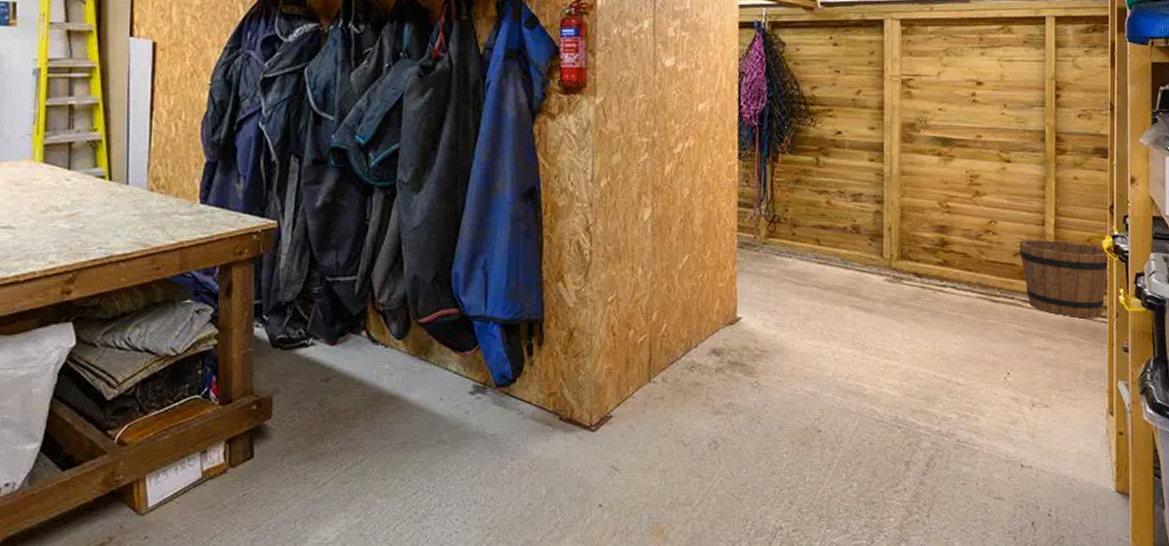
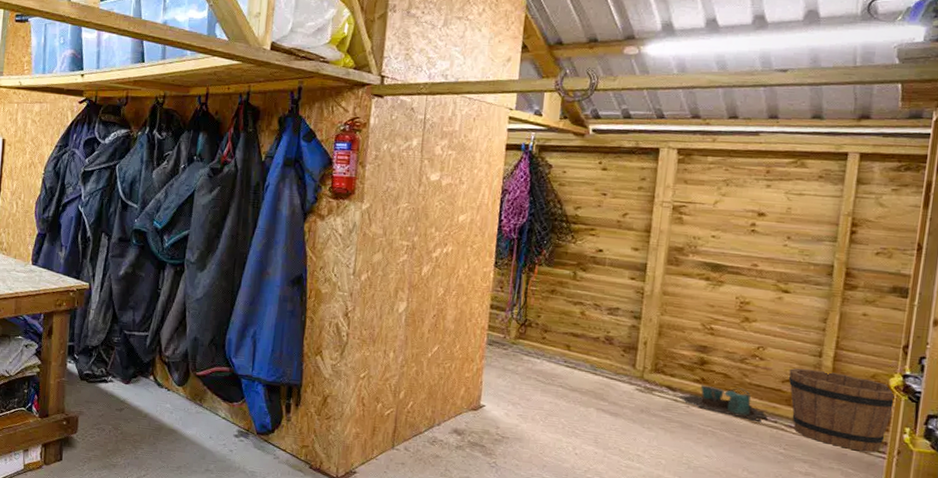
watering can: none [926,267,1005,300] -> present [679,384,768,422]

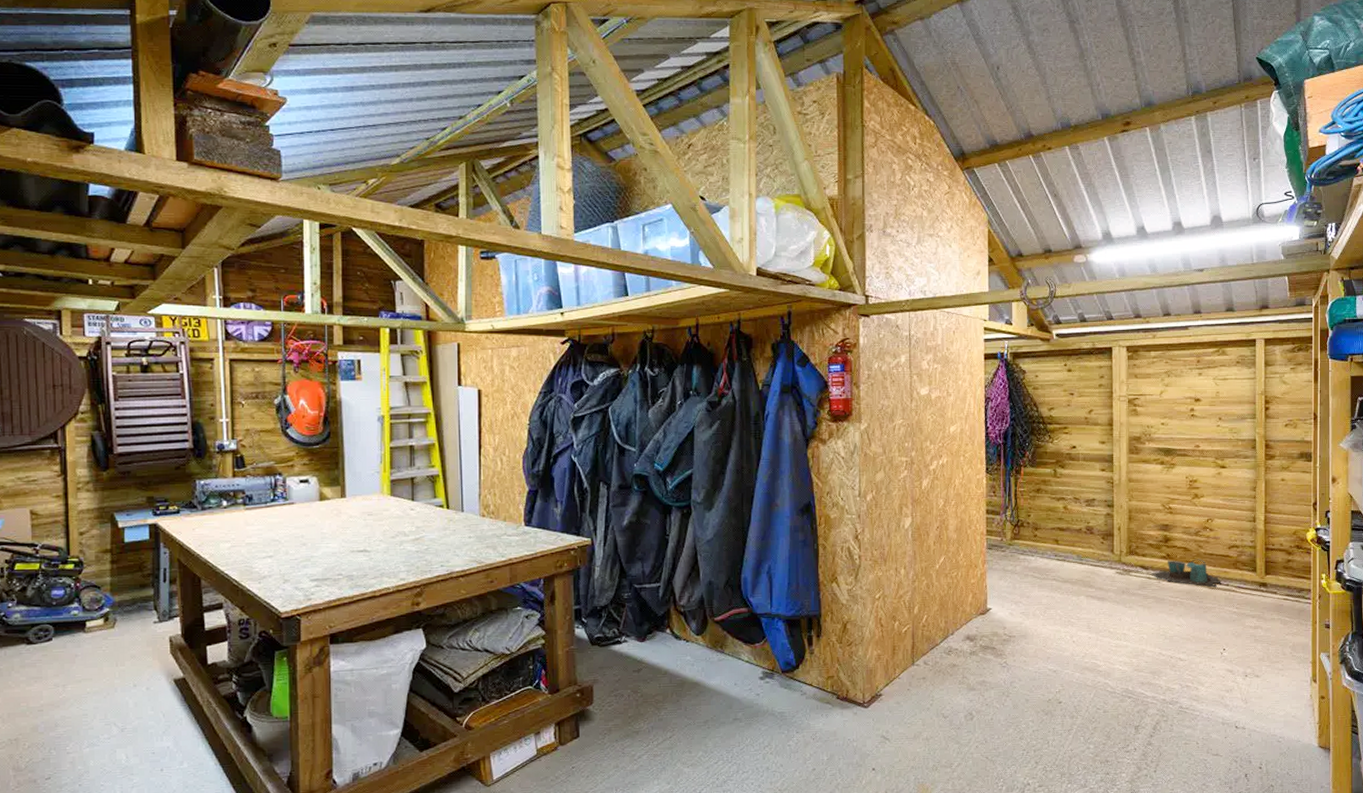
bucket: present [788,368,895,453] -> none [1233,533,1313,601]

